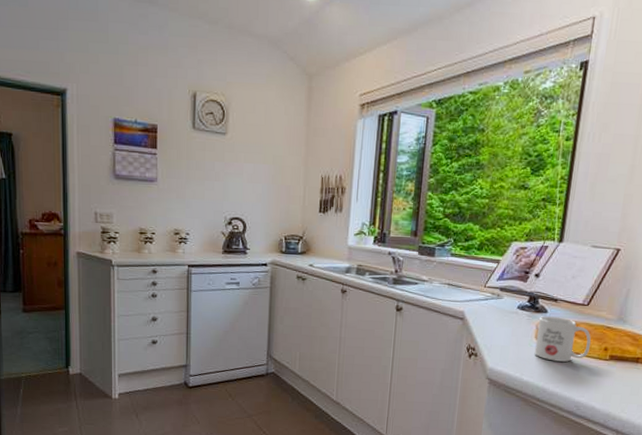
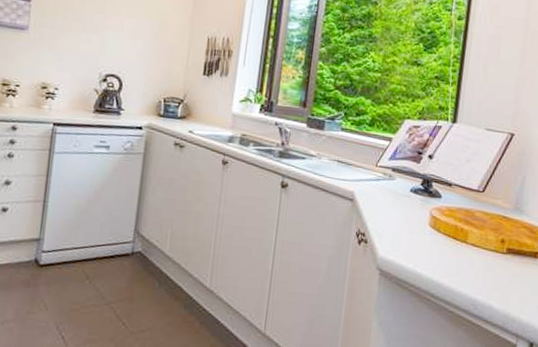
mug: present [534,316,591,362] -> none [428,201,488,254]

